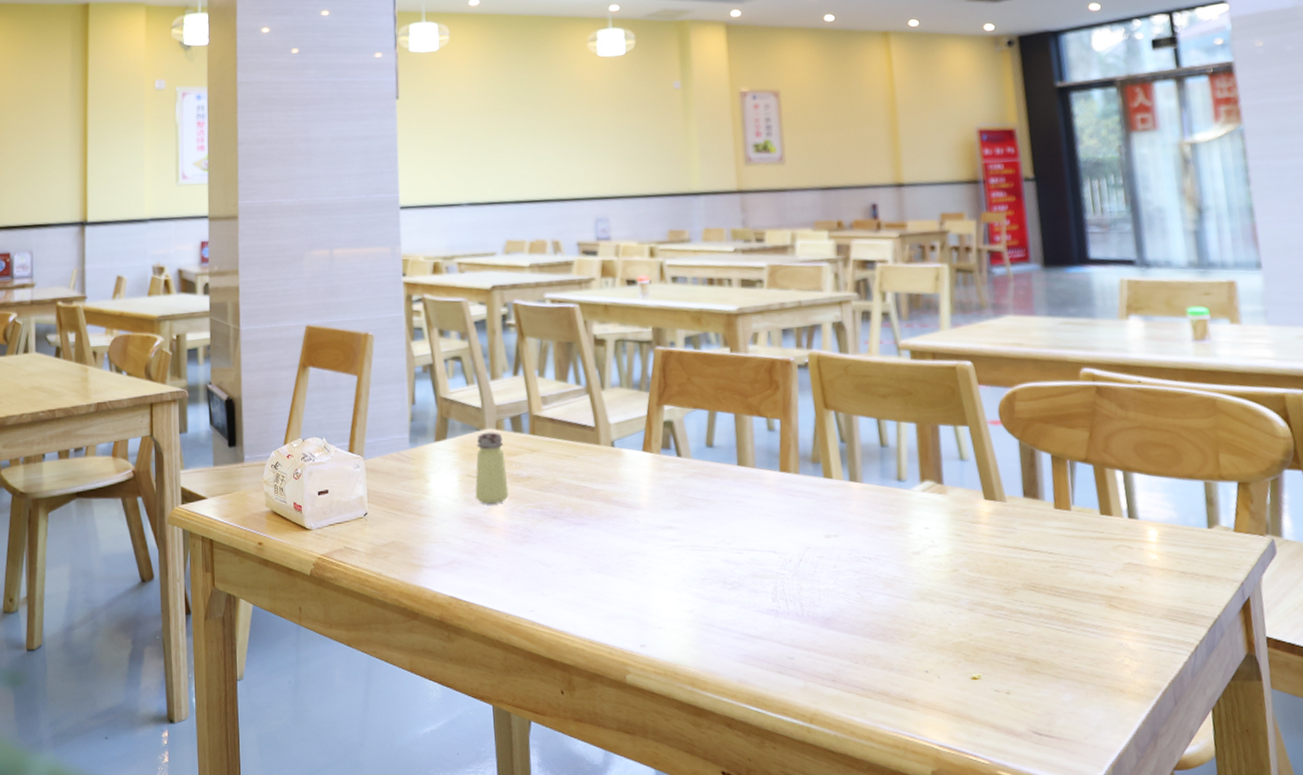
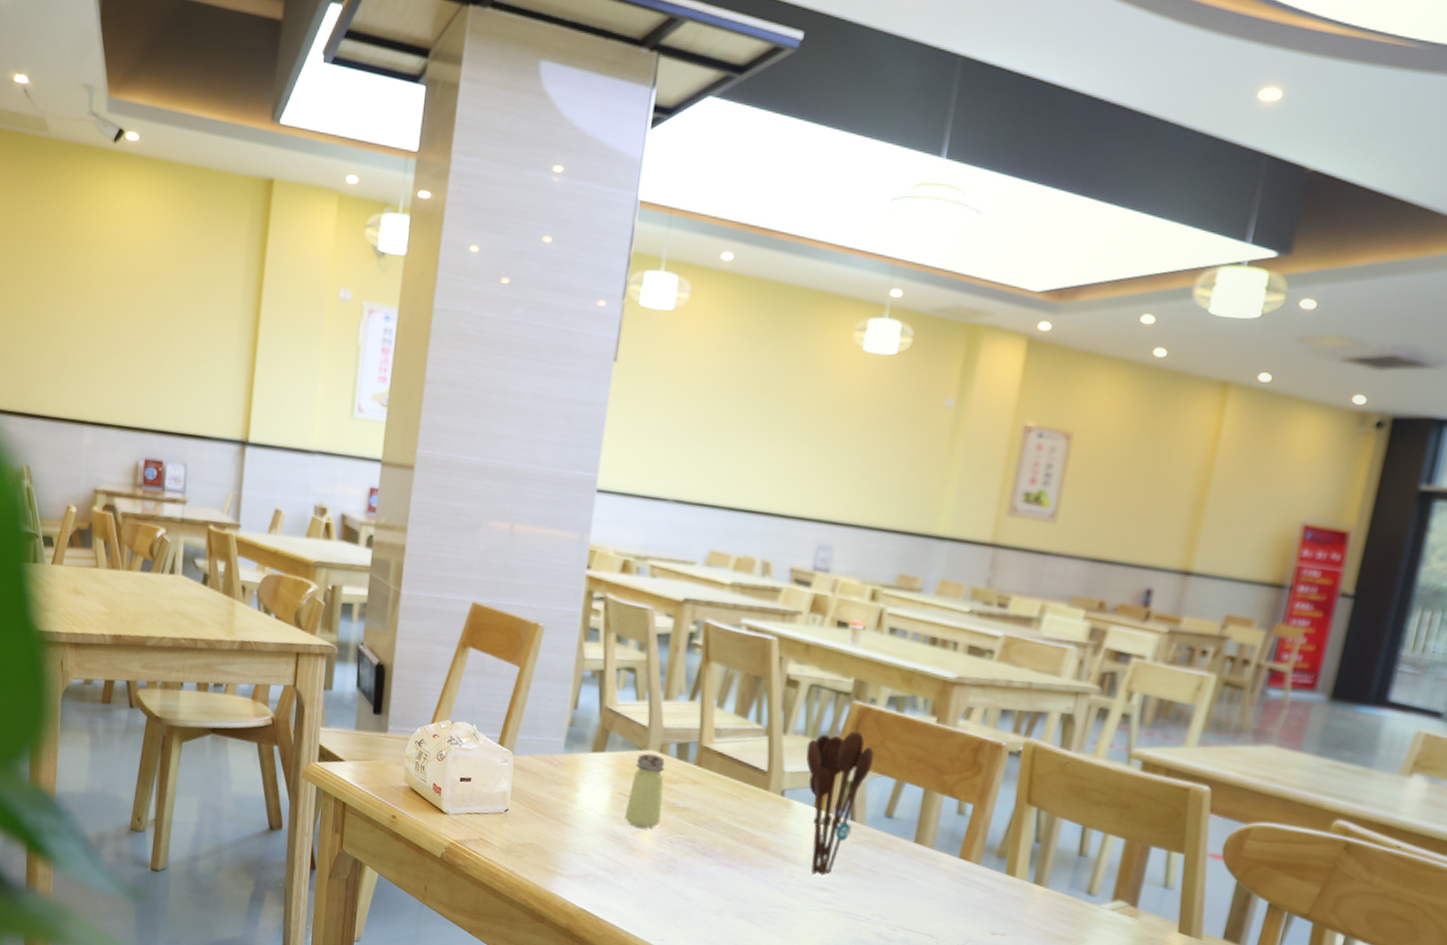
utensil holder: none [624,373,685,515] -> present [806,730,874,876]

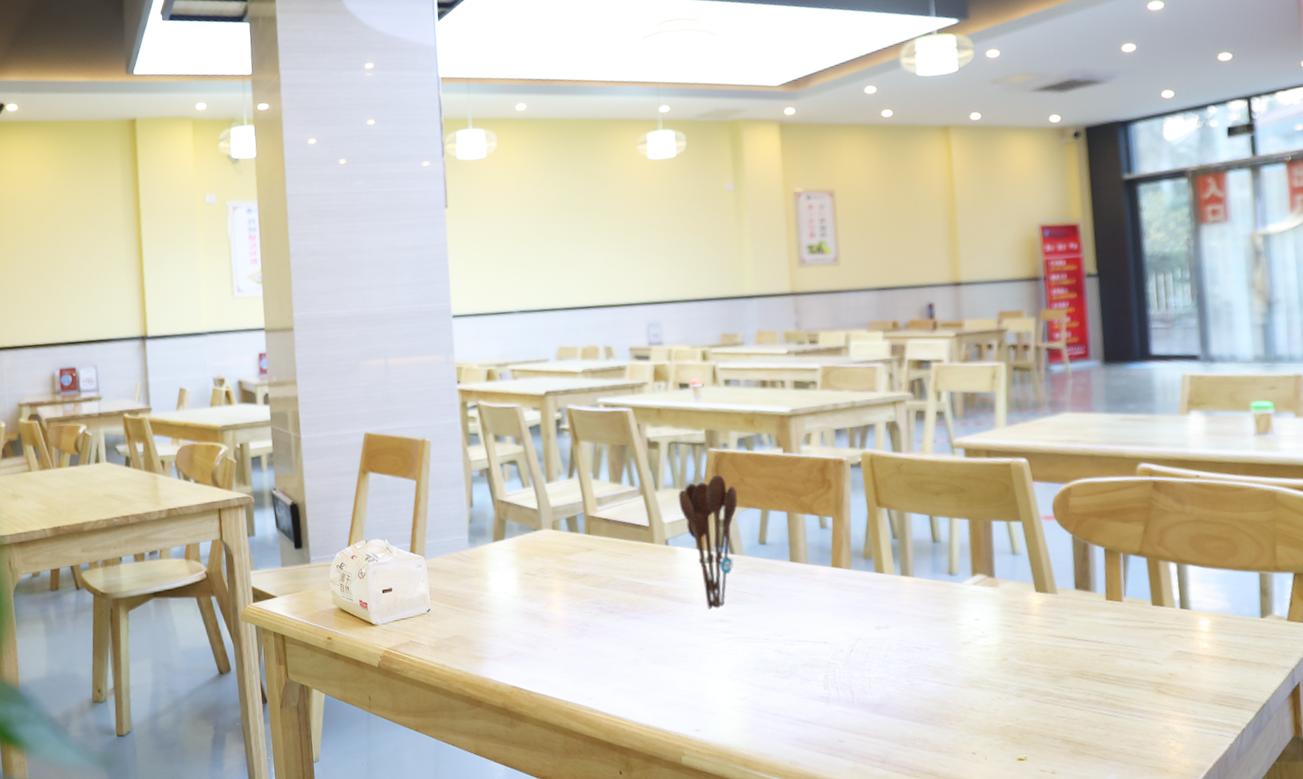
saltshaker: present [624,753,665,828] -> none [533,532,566,600]

